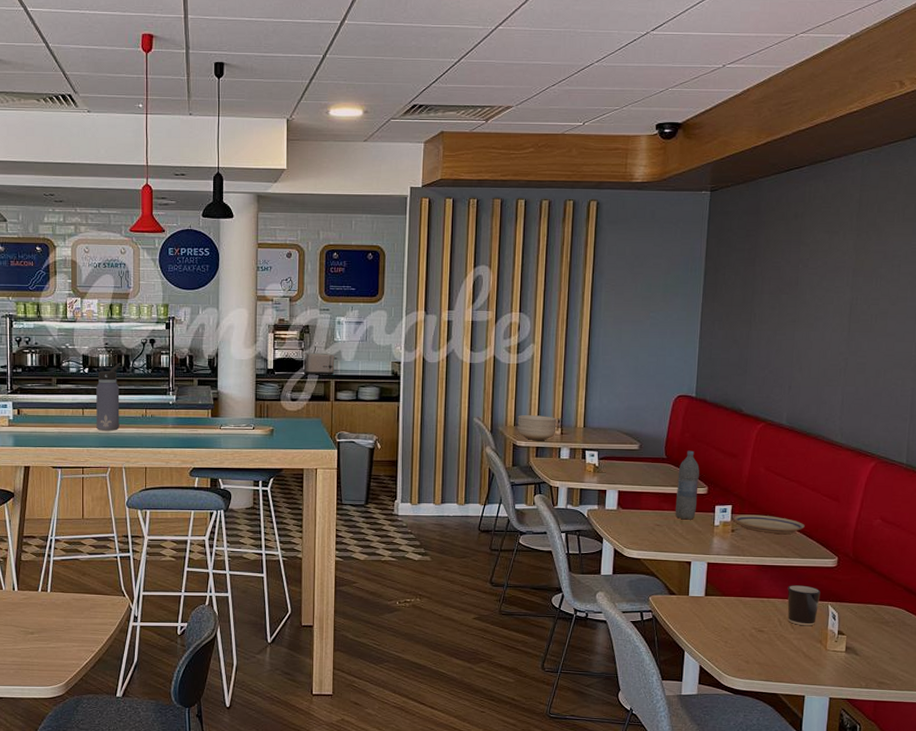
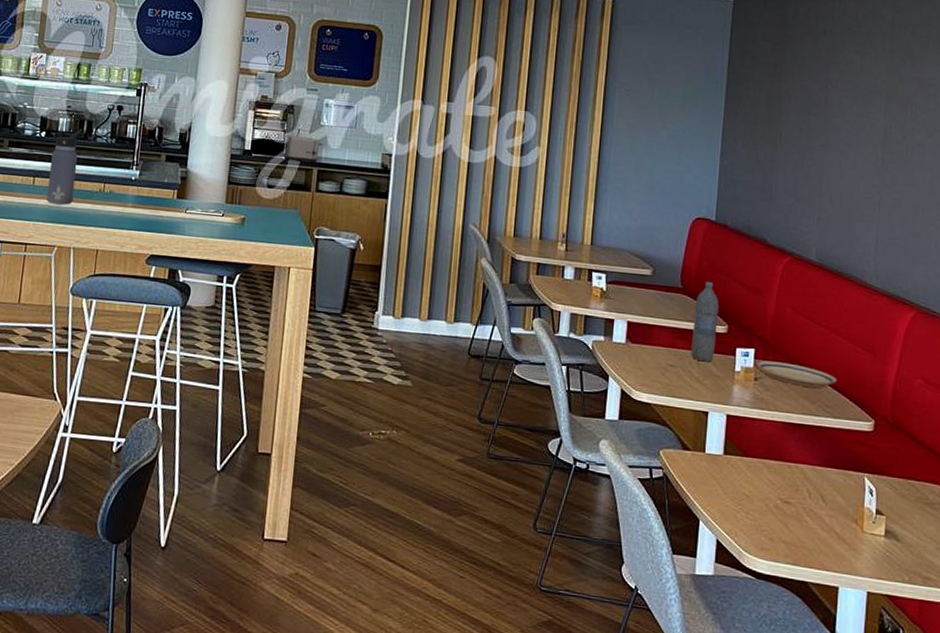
bowl: present [517,415,557,441] -> none [517,225,562,257]
mug: present [787,585,821,626] -> none [817,449,856,502]

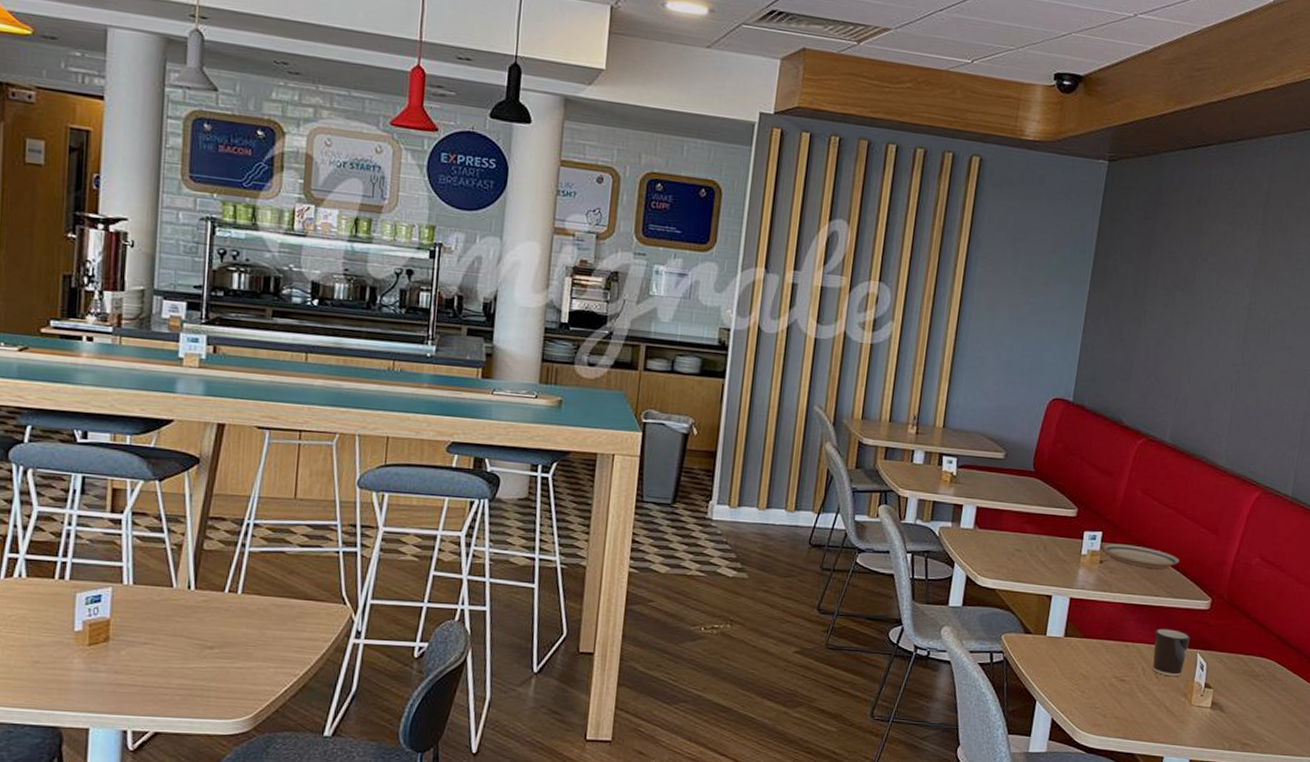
water bottle: present [46,129,82,206] -> none [323,296,364,386]
toaster: present [284,135,322,163] -> none [606,306,651,338]
water bottle: present [690,281,719,362] -> none [1038,464,1070,546]
mug: none [817,449,856,502] -> present [1152,628,1190,677]

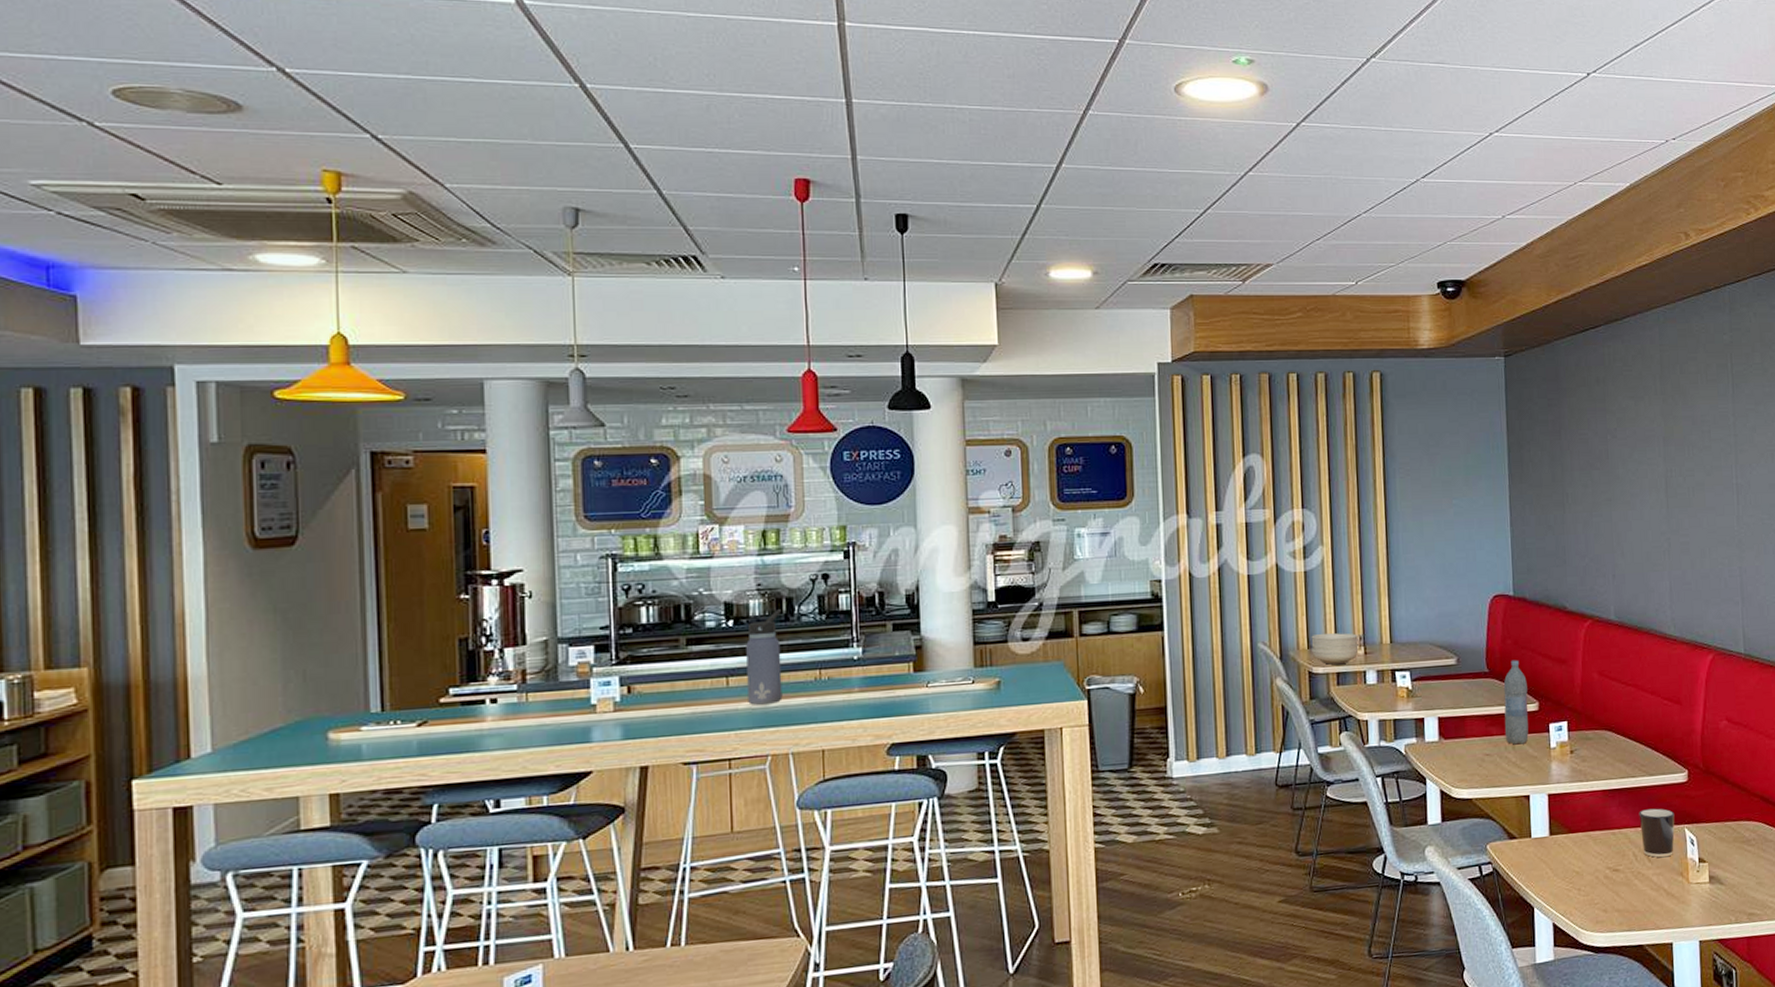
water bottle: none [323,296,364,386] -> present [746,609,783,706]
bowl: none [864,407,913,440] -> present [1311,633,1359,665]
water bottle: none [1038,464,1070,546] -> present [1503,660,1529,745]
plate: present [1103,543,1180,569] -> none [1571,729,1649,750]

